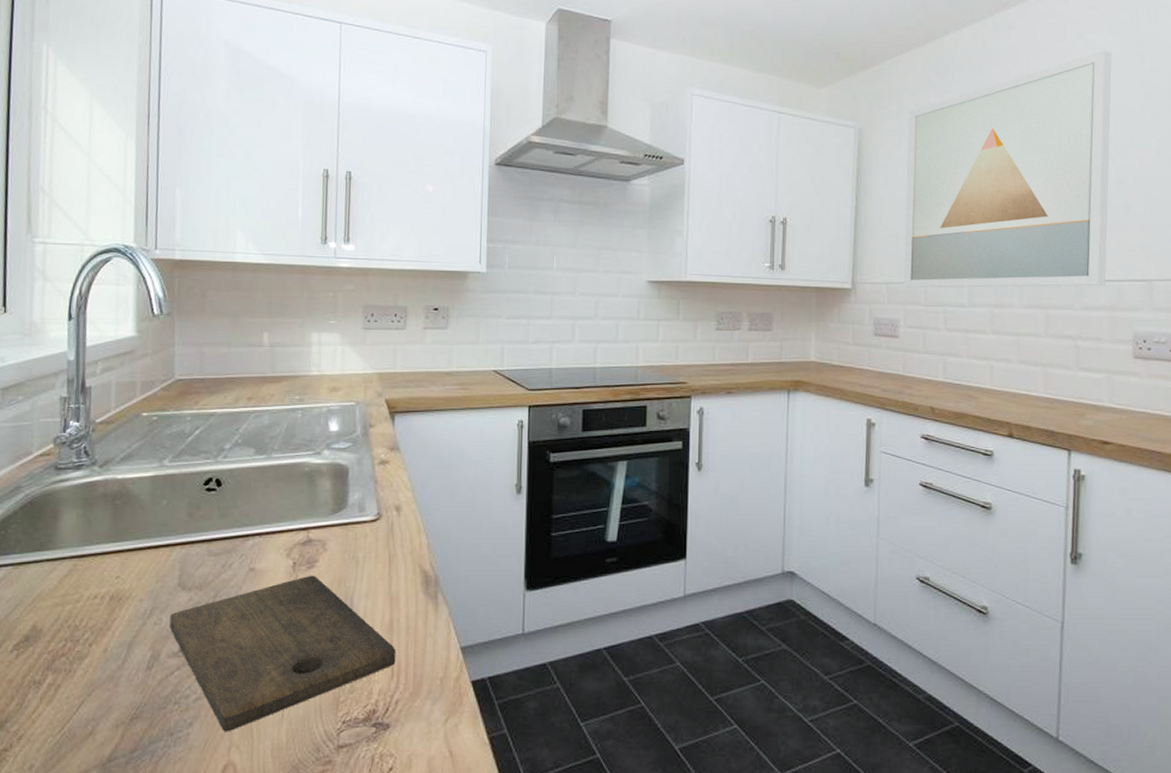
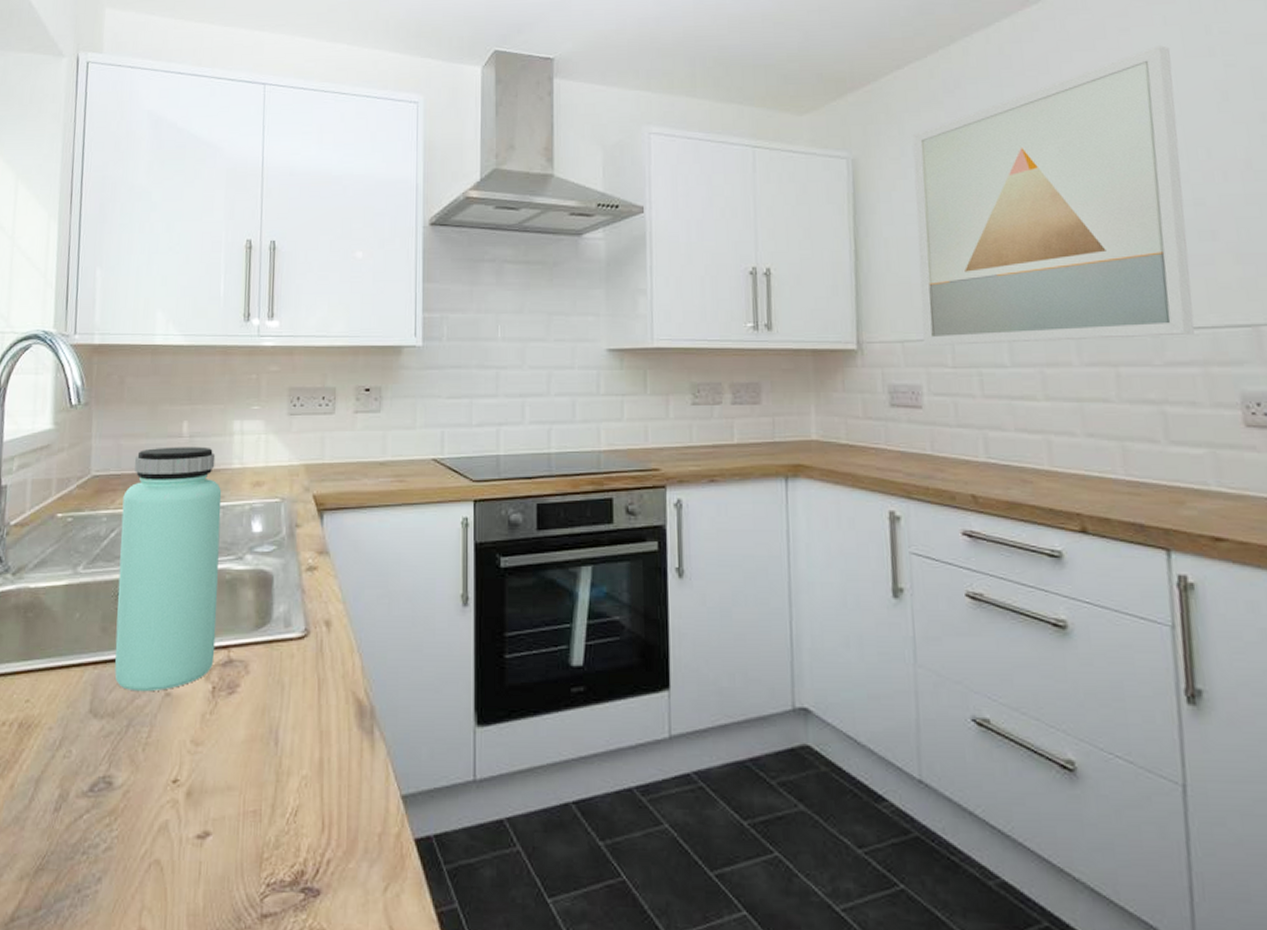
cutting board: present [169,575,396,732] -> none [79,702,327,891]
bottle: none [201,355,301,568] -> present [114,446,222,692]

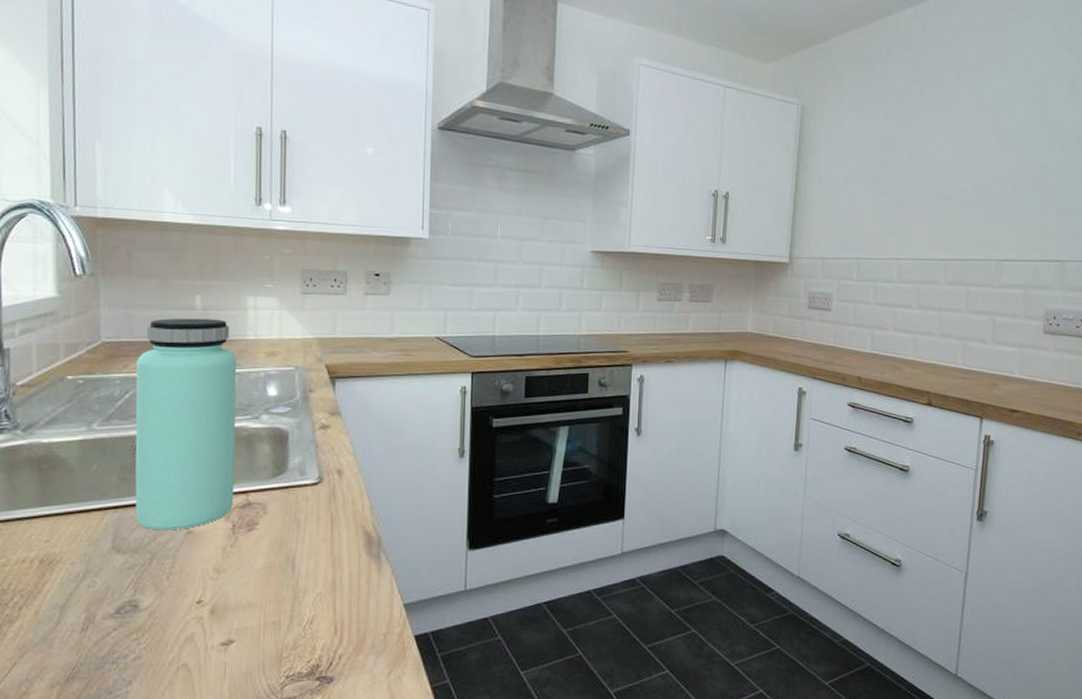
wall art: present [912,45,1195,346] -> none [837,38,1042,266]

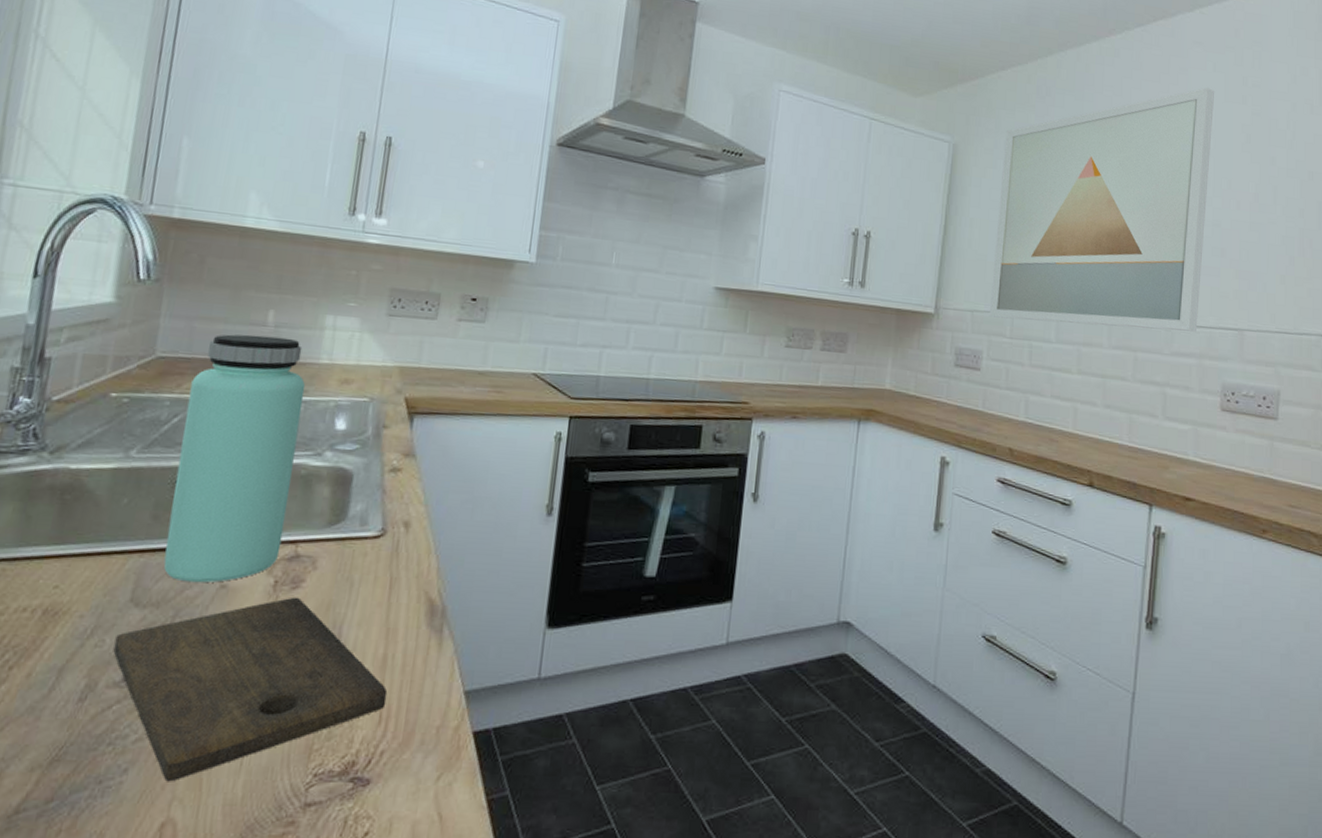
cutting board: none [104,537,340,689] -> present [113,597,388,782]
wall art: none [837,38,1042,266] -> present [989,87,1214,332]

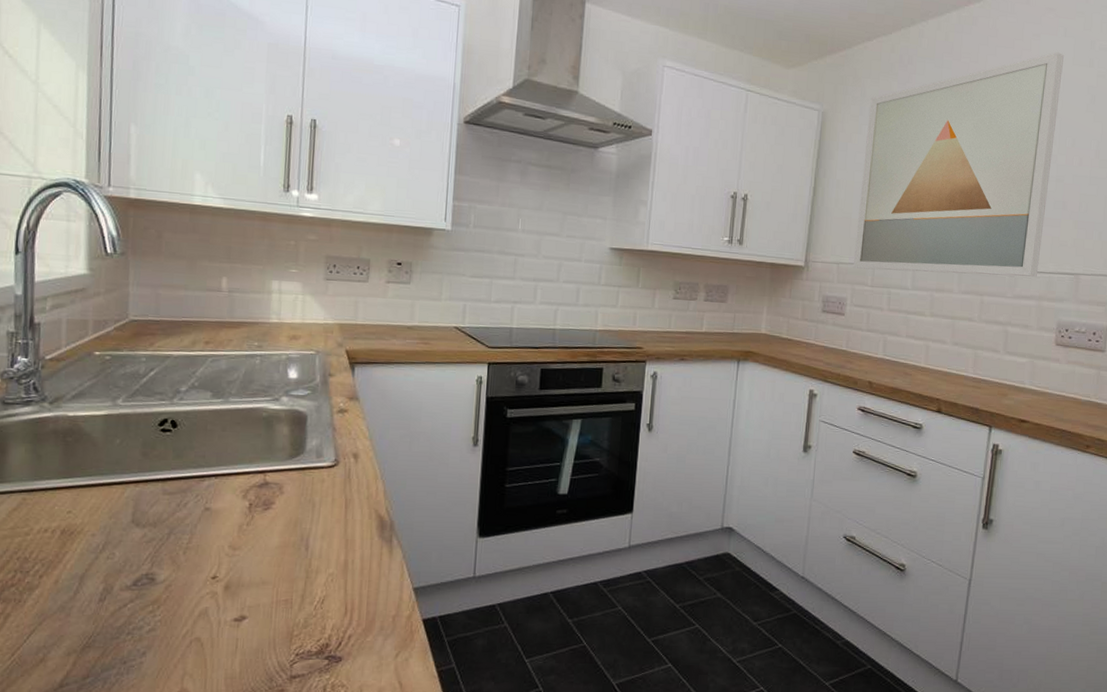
cutting board: present [113,597,388,782] -> none [122,516,350,662]
bottle: present [163,334,306,583] -> none [155,299,260,507]

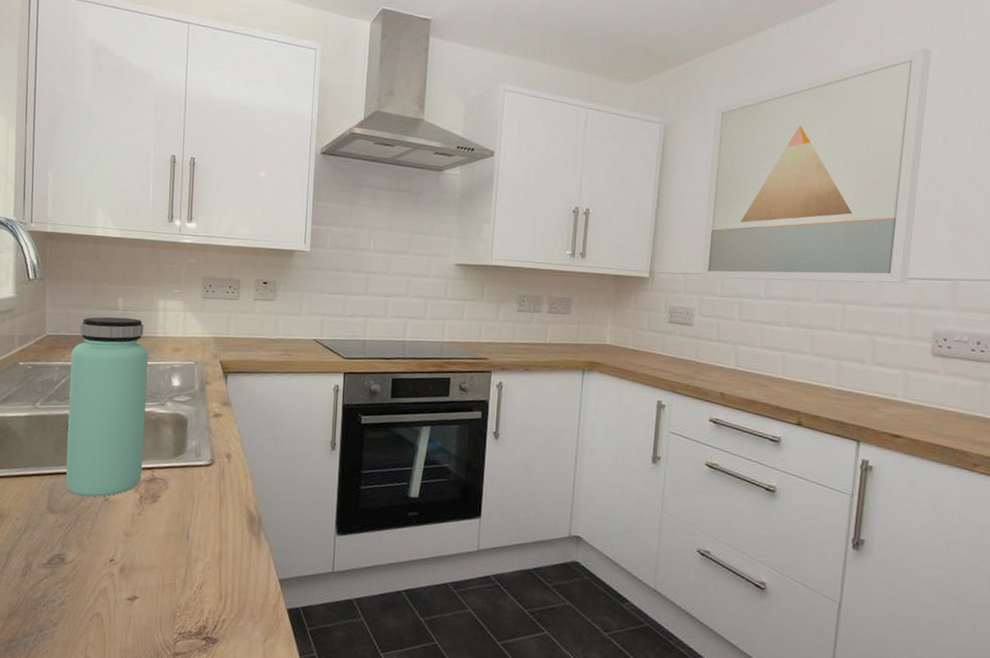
bottle: none [155,299,260,507] -> present [65,316,149,497]

